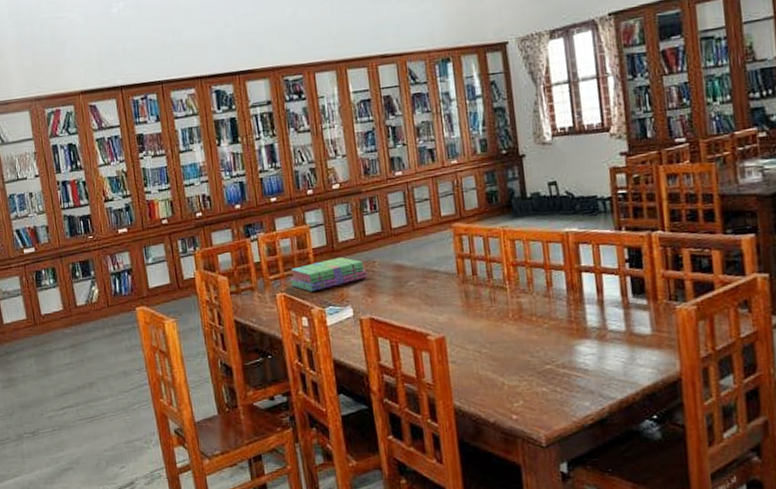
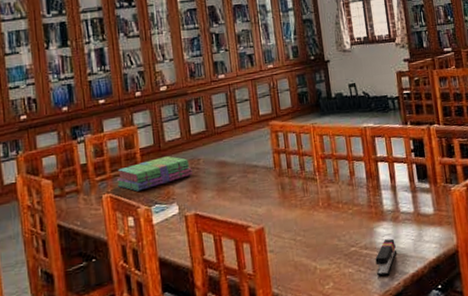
stapler: none [574,359,603,400] -> present [375,238,397,277]

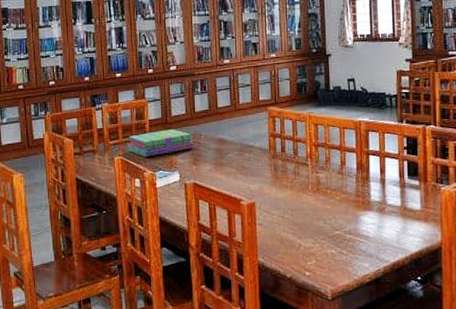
stapler: present [375,238,397,277] -> none [358,228,380,261]

